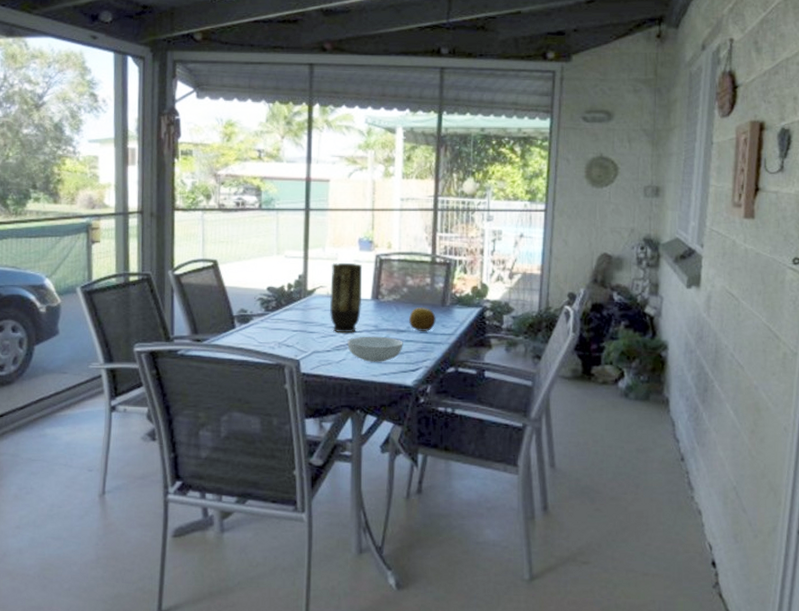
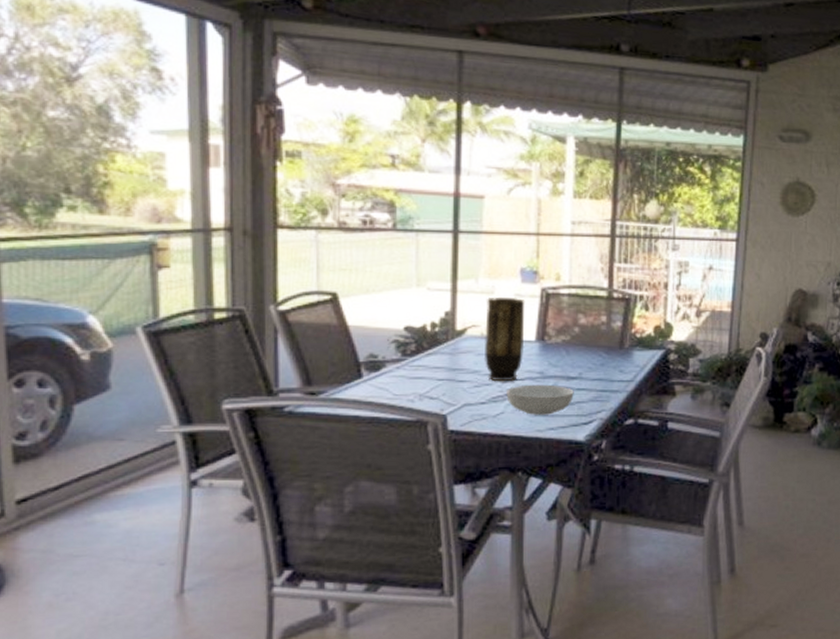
fruit: present [409,306,436,331] -> none [581,349,613,378]

